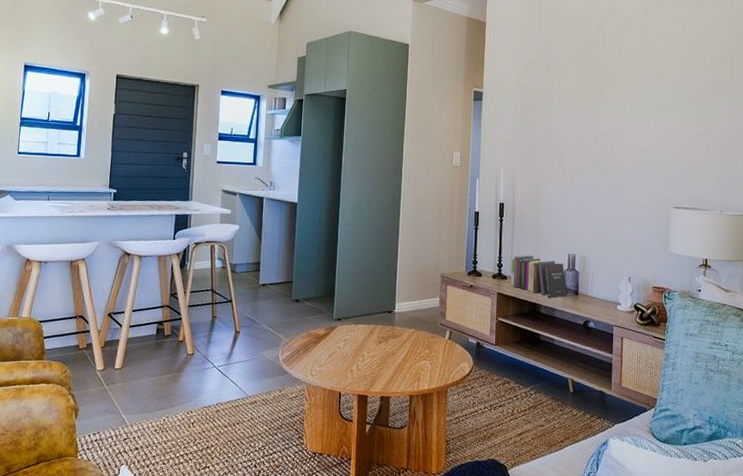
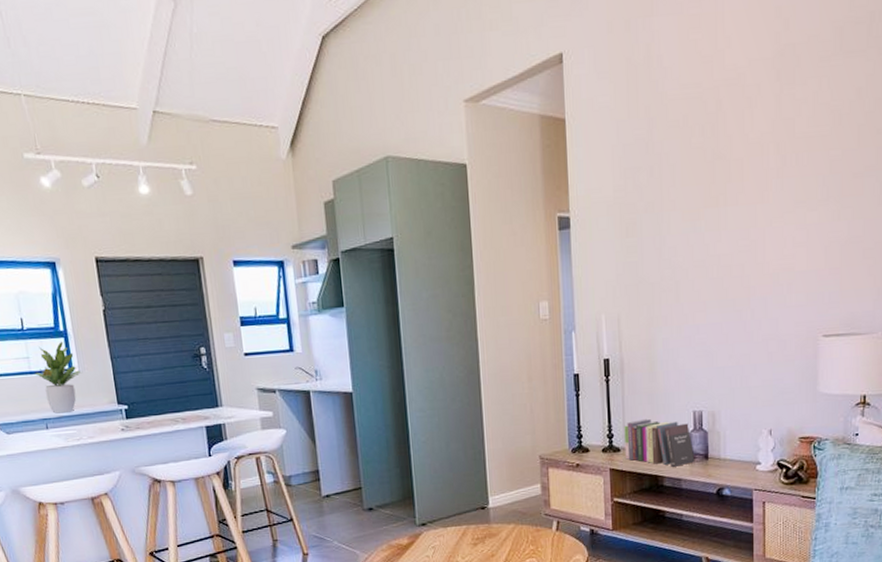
potted plant: none [49,134,86,190] -> present [35,342,82,414]

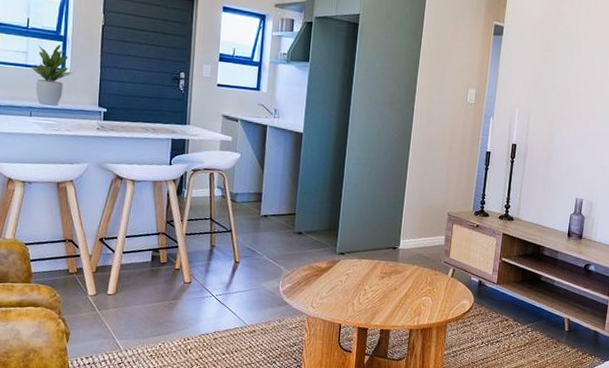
books: present [624,418,695,467] -> none [516,197,572,241]

